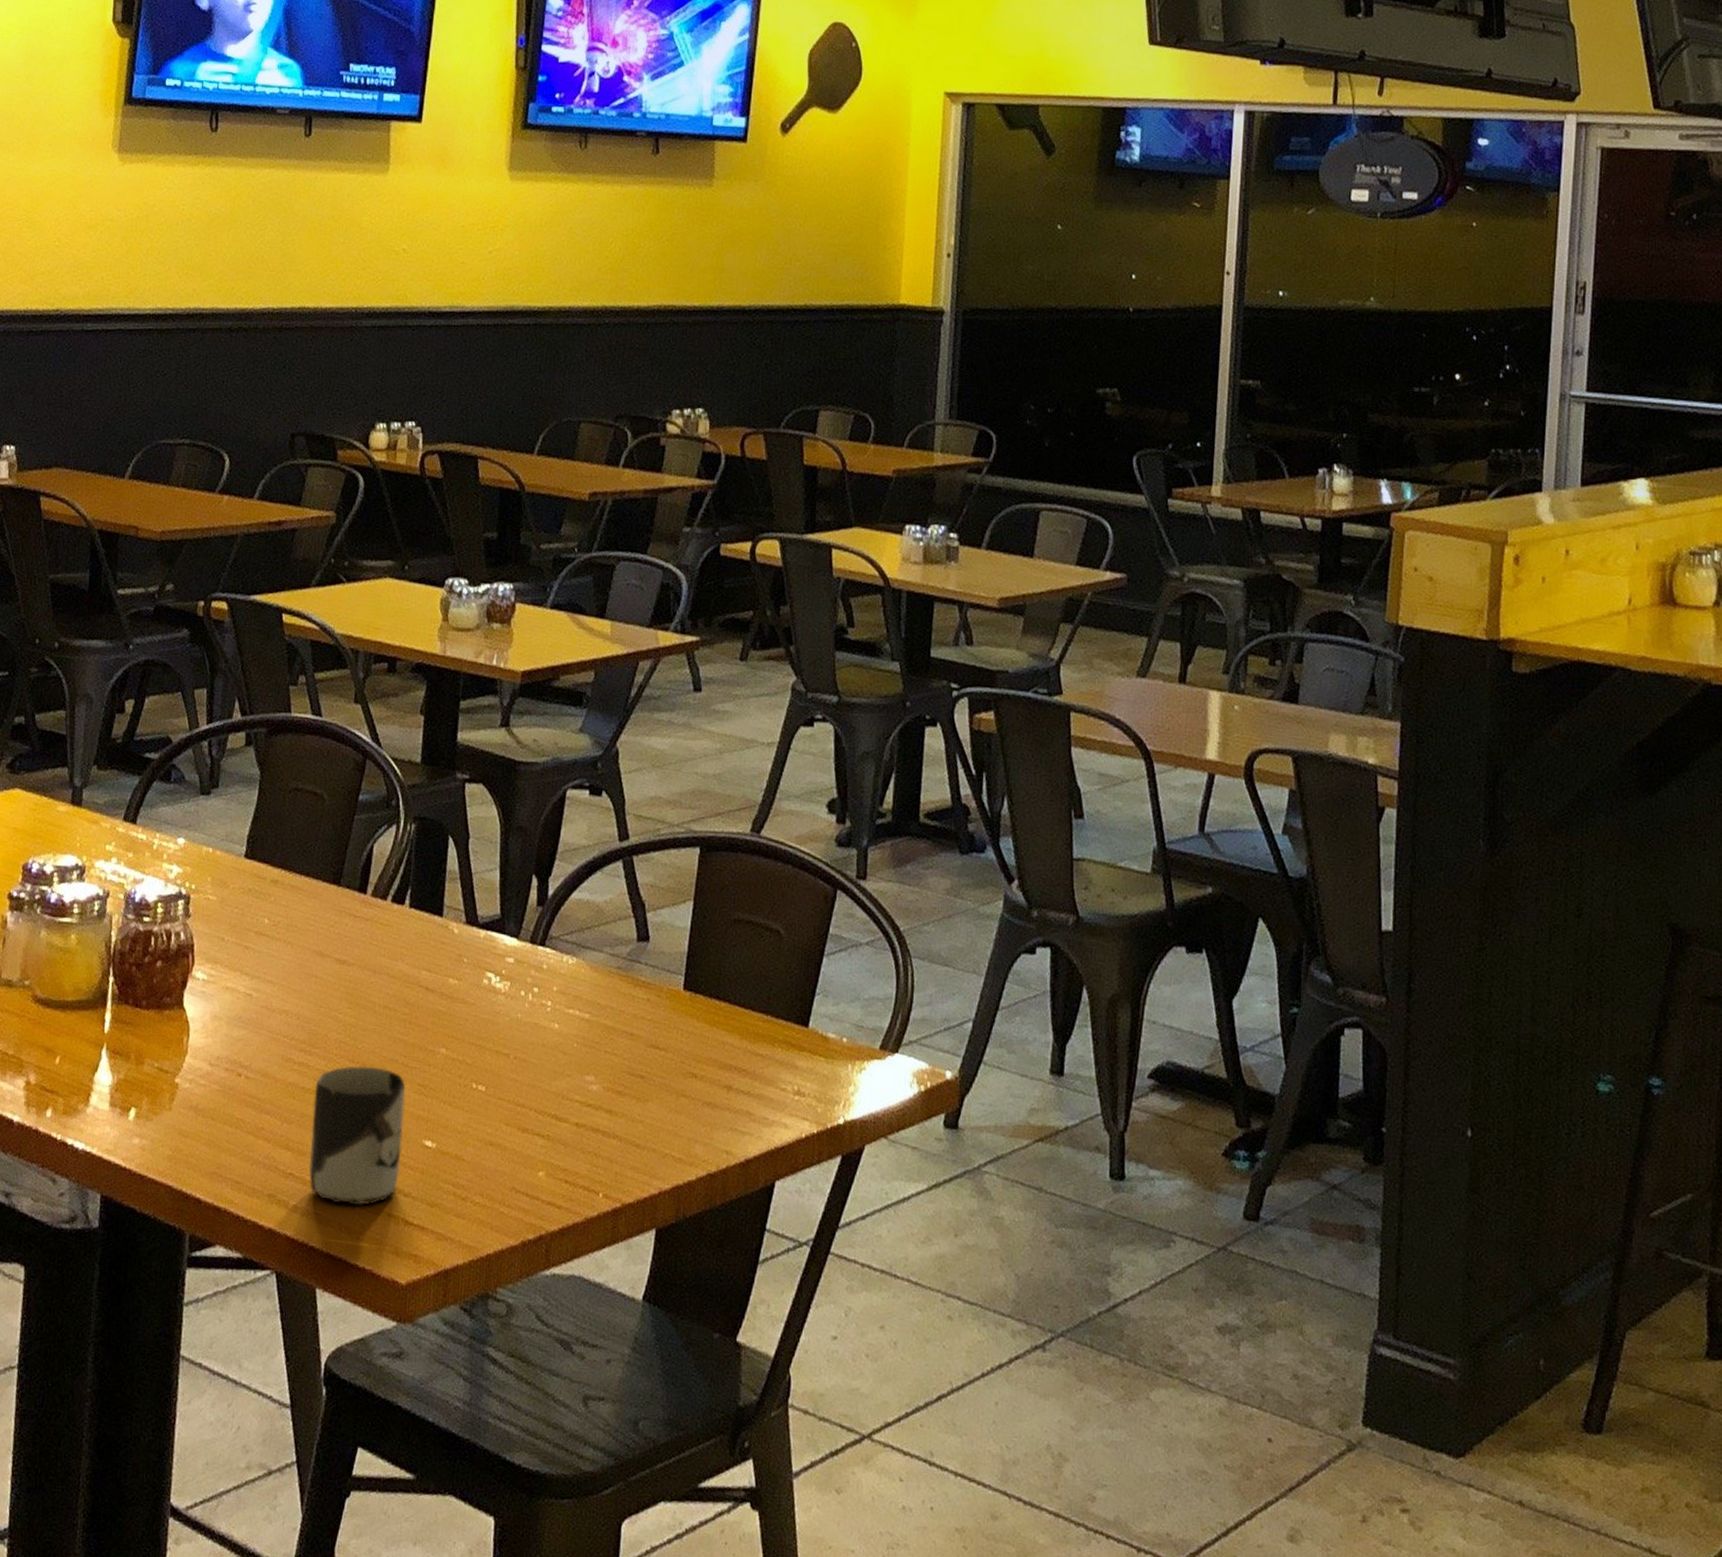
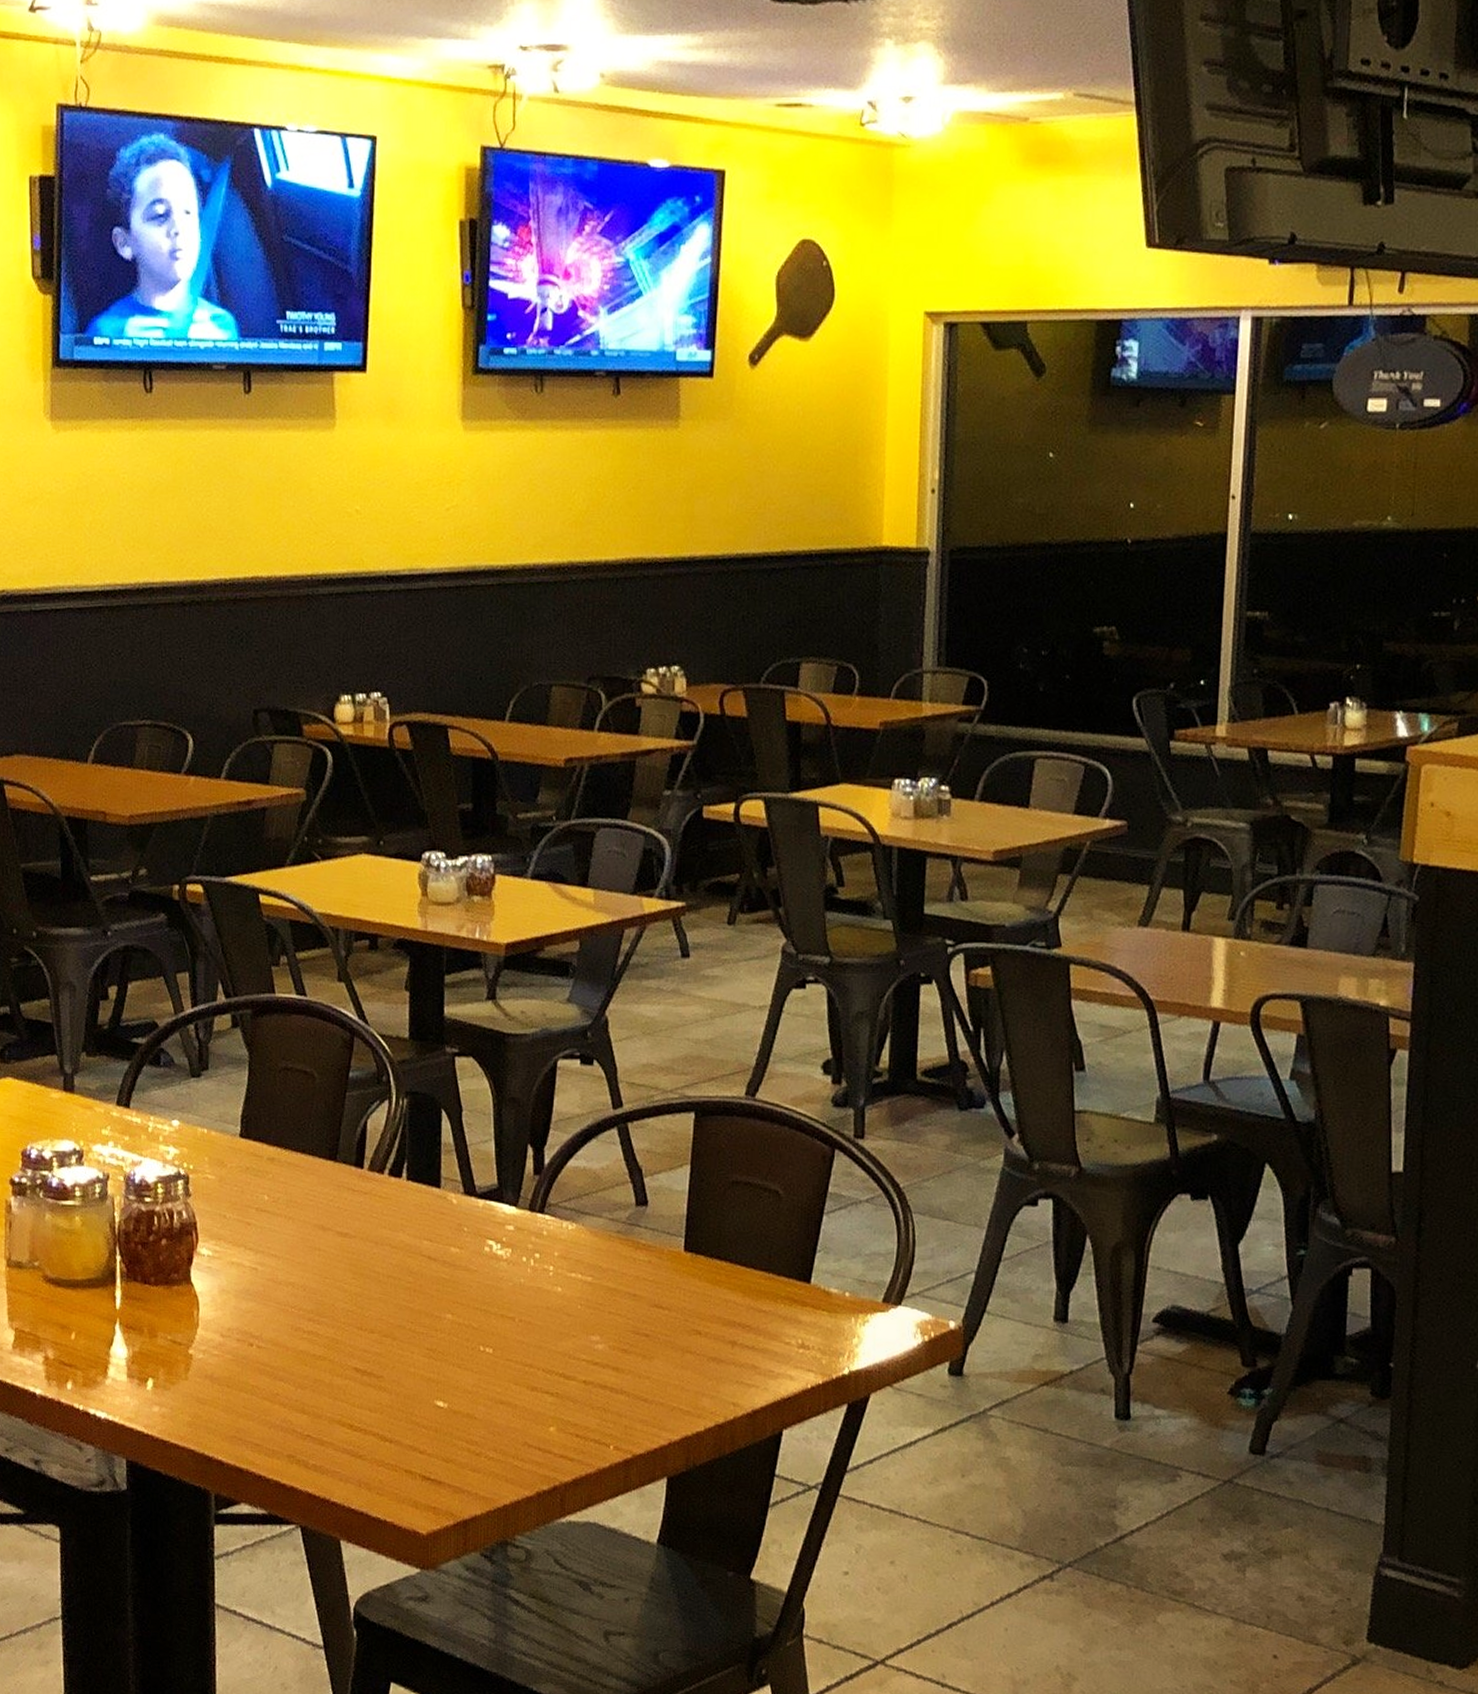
cup: present [309,1065,406,1206] -> none [325,1332,415,1464]

